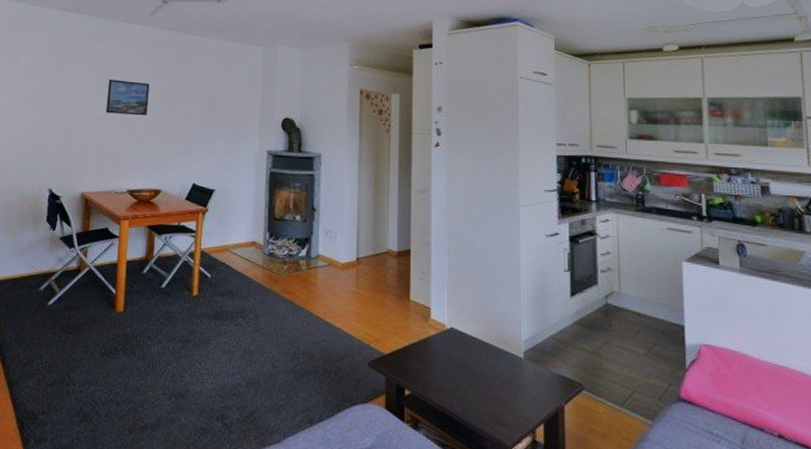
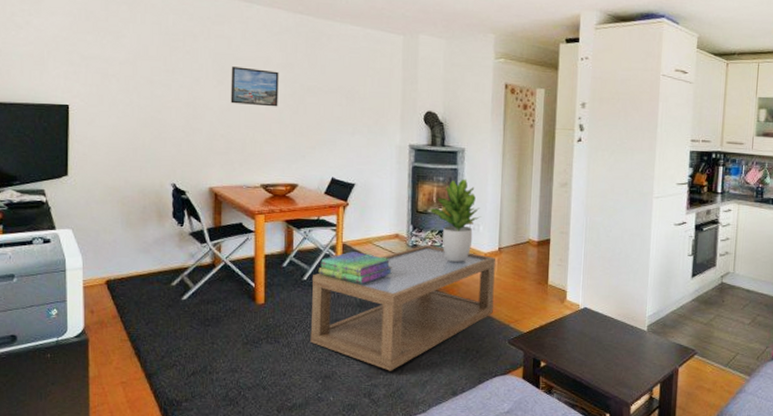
coffee table: none [165,253,353,392] -> present [310,245,495,371]
stack of books: none [176,259,248,294] -> present [318,252,392,284]
potted plant: none [286,185,338,273] -> present [429,179,481,262]

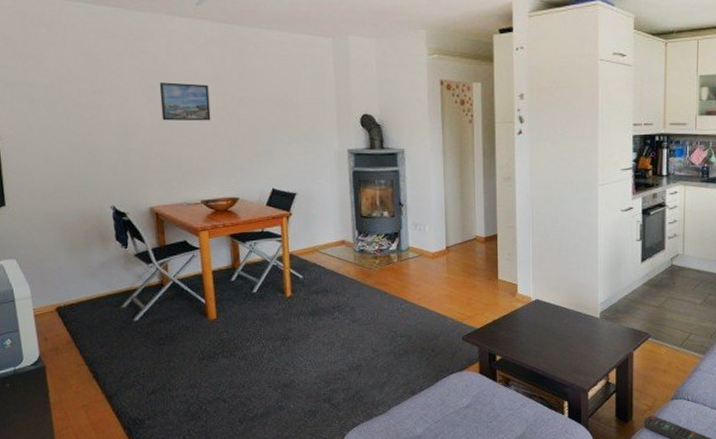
coffee table: present [310,245,495,371] -> none [262,249,445,376]
stack of books: present [318,252,392,284] -> none [267,261,341,292]
potted plant: present [429,179,481,262] -> none [373,180,426,264]

